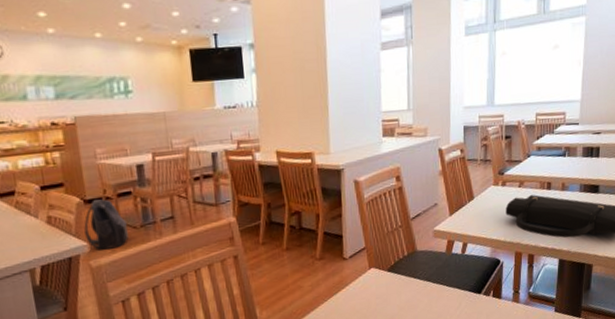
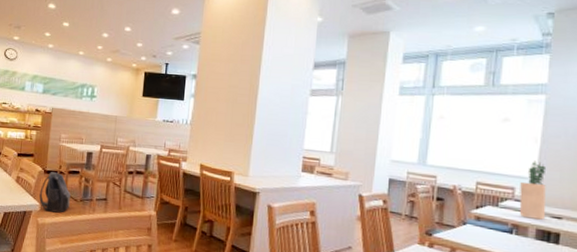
vase: none [569,83,589,139] -> present [519,160,547,220]

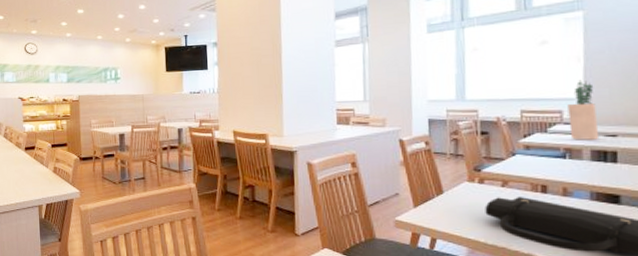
backpack: present [39,172,71,213] -> none [78,158,110,198]

